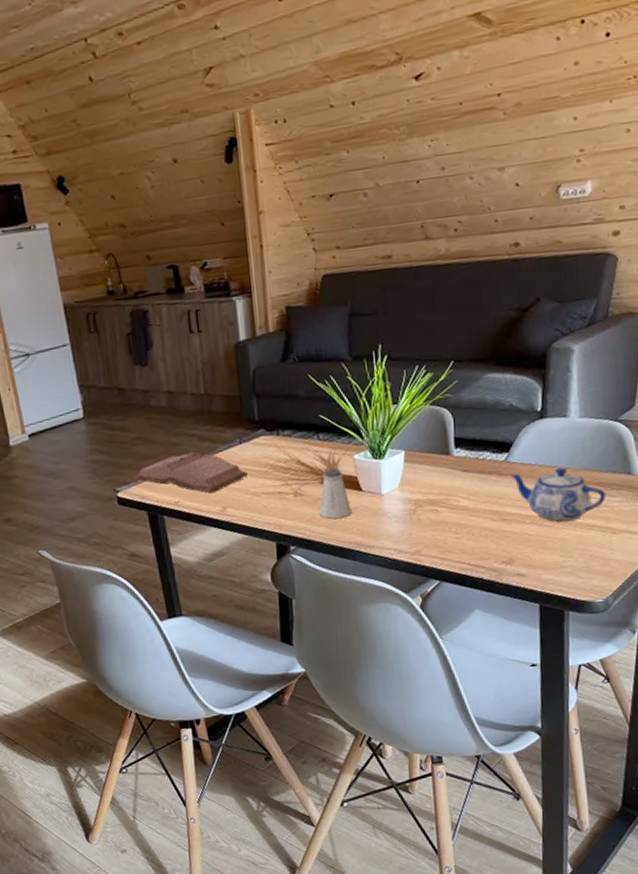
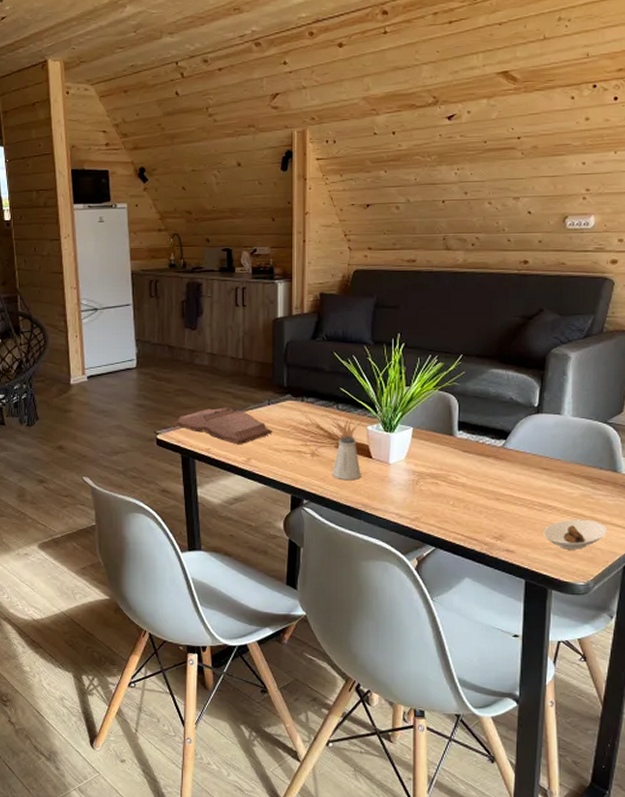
teapot: present [510,467,606,522] -> none [506,458,593,507]
saucer: none [556,530,625,566] -> present [543,519,607,550]

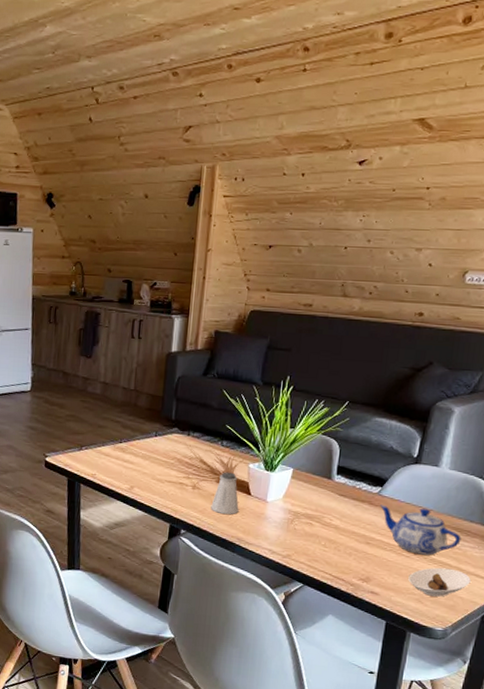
hardback book: present [172,407,272,445] -> none [61,435,157,473]
teapot: none [506,458,593,507] -> present [380,504,461,556]

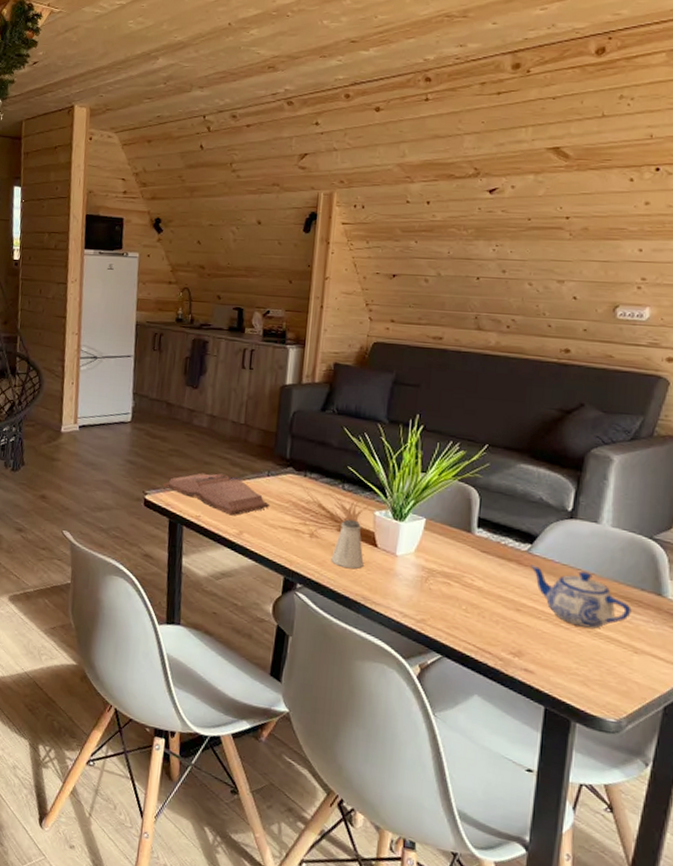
hardback book: none [61,435,157,473] -> present [162,473,269,516]
saucer: present [408,567,471,597] -> none [569,643,647,680]

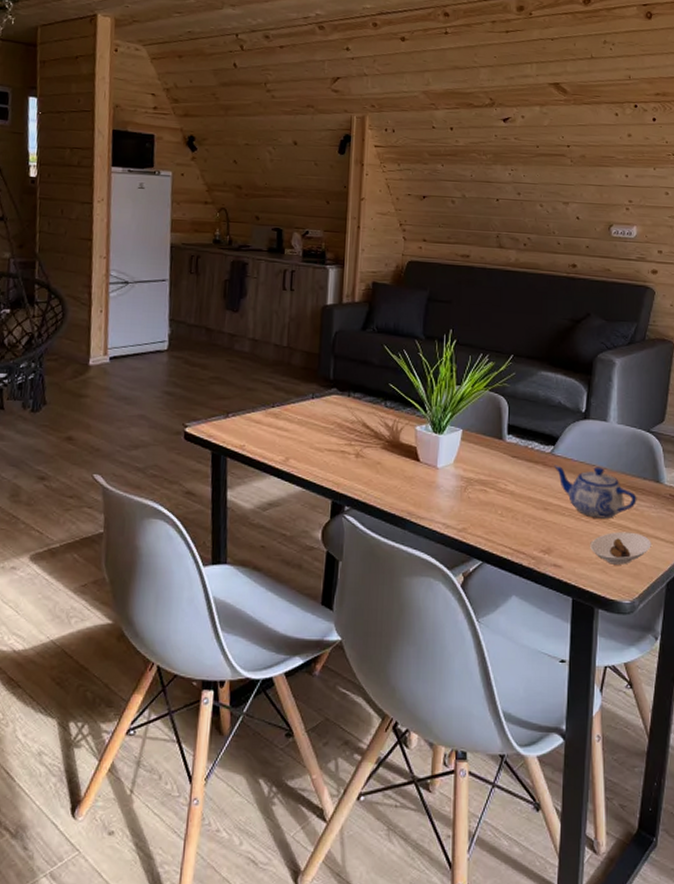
hardback book: present [162,473,269,516] -> none [204,399,315,442]
saltshaker: present [331,519,364,569] -> none [377,436,408,486]
saucer: none [569,643,647,680] -> present [590,531,651,565]

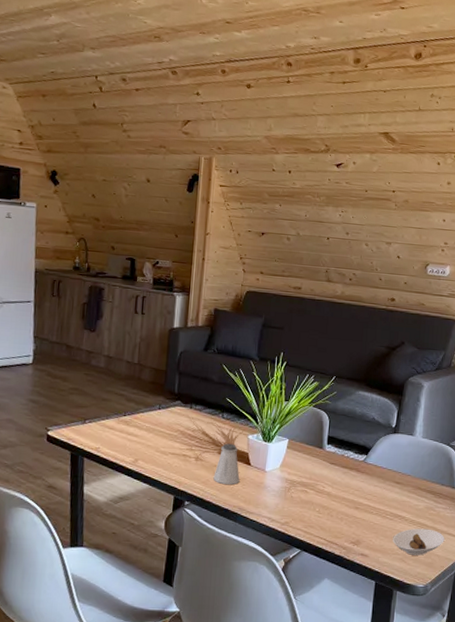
saltshaker: none [377,436,408,486] -> present [213,443,240,485]
teapot: present [554,465,637,519] -> none [366,471,435,517]

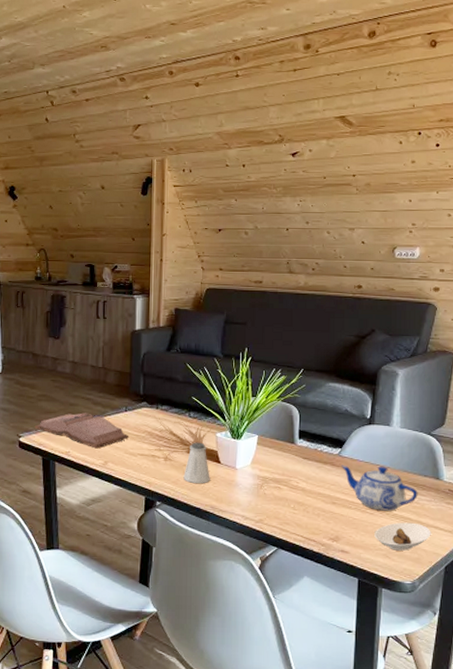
hardback book: none [64,408,161,446] -> present [34,413,128,449]
teapot: none [366,471,435,517] -> present [342,465,418,511]

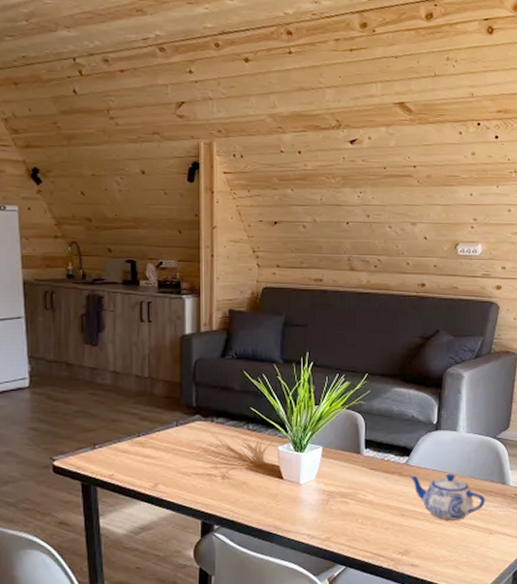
hardback book: present [34,413,128,449] -> none [71,429,181,470]
saltshaker: present [183,442,210,484] -> none [243,457,273,503]
saucer: present [374,522,431,551] -> none [444,530,499,560]

